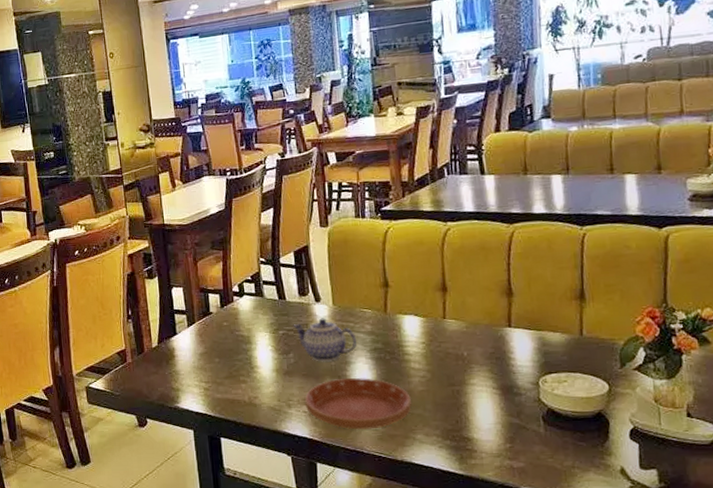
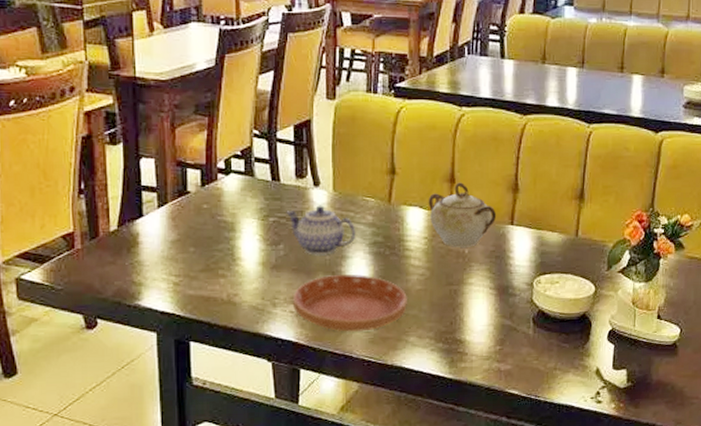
sugar bowl: none [422,290,492,351] -> present [428,182,496,247]

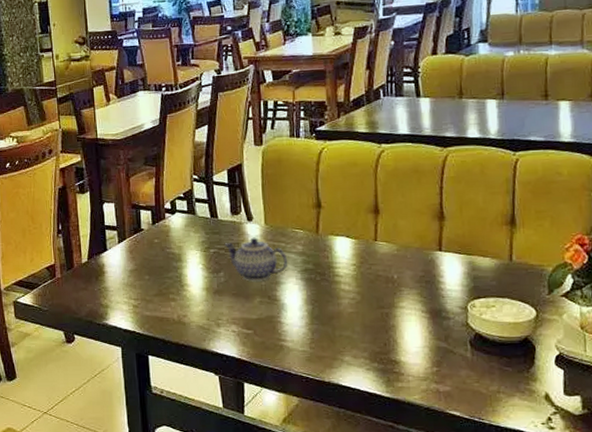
saucer: present [292,275,407,332] -> none [234,298,340,351]
sugar bowl: present [428,182,496,247] -> none [354,213,423,273]

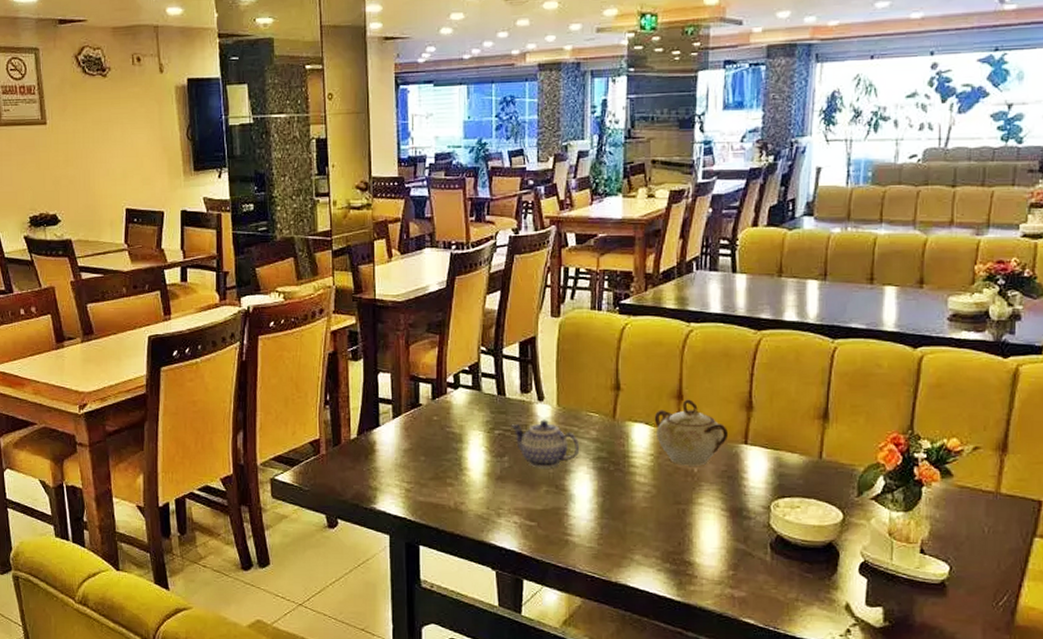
sugar bowl: none [354,213,423,273] -> present [654,399,728,466]

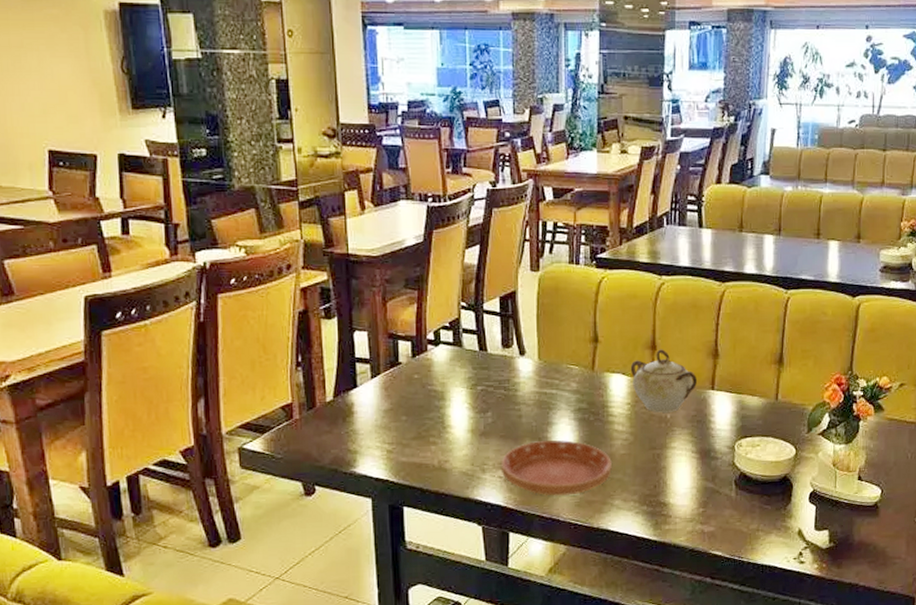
teapot: present [511,419,580,469] -> none [493,373,561,422]
saucer: none [516,488,632,547] -> present [501,440,612,496]

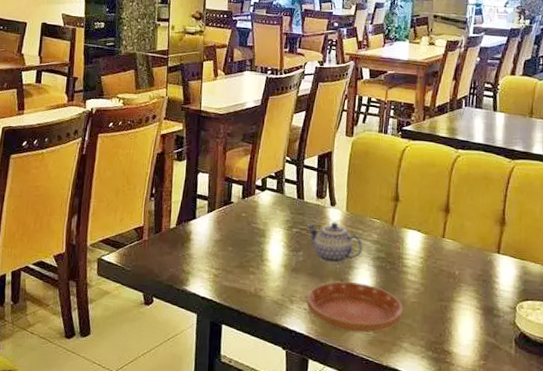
teapot: none [493,373,561,422] -> present [307,222,363,264]
sugar bowl: present [630,349,697,413] -> none [425,213,484,270]

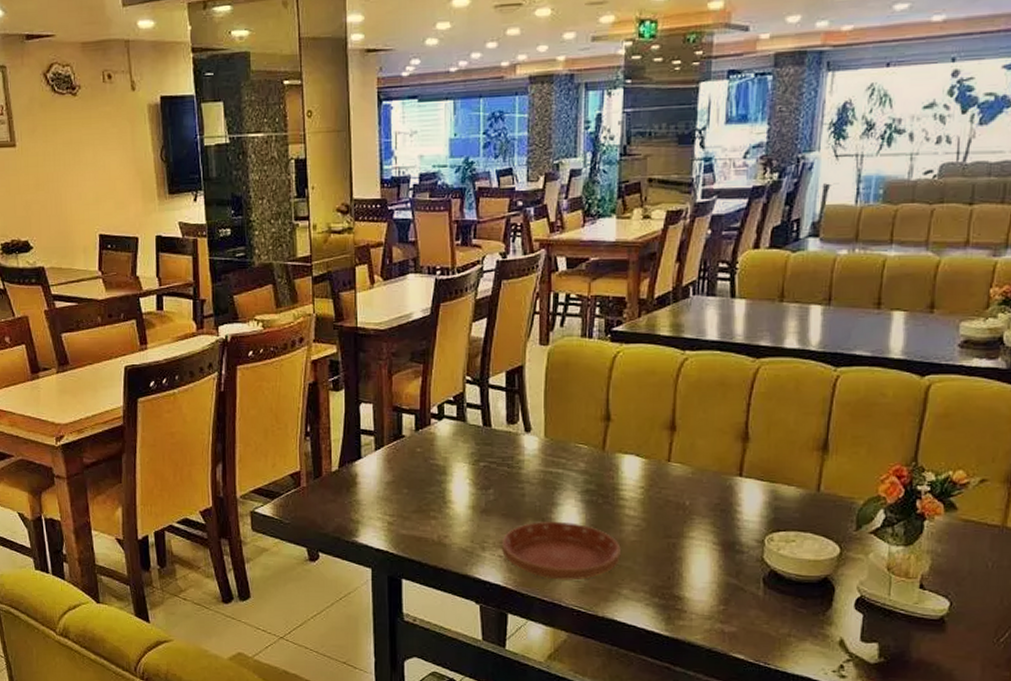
teapot: present [307,222,363,264] -> none [496,451,568,501]

